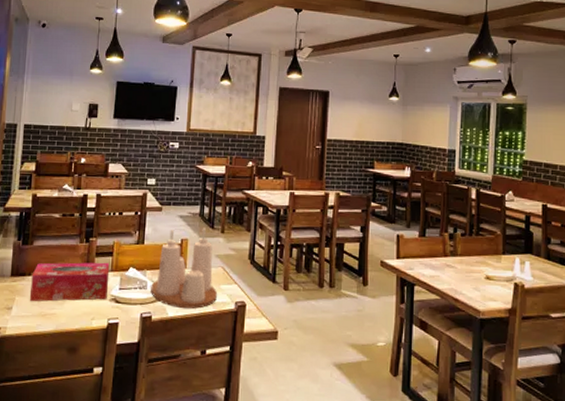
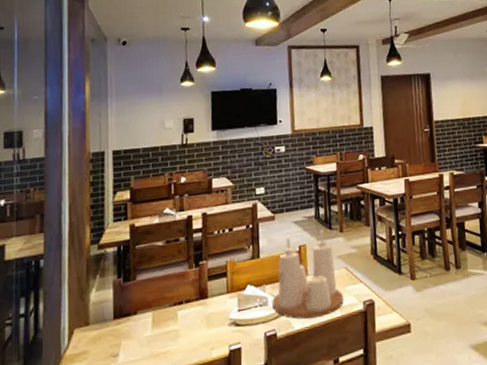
tissue box: present [30,262,110,302] -> none [138,284,226,342]

